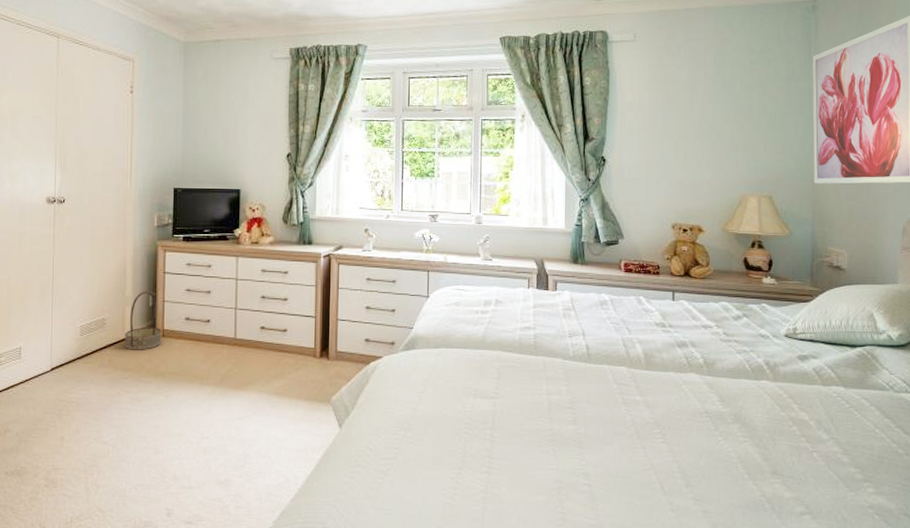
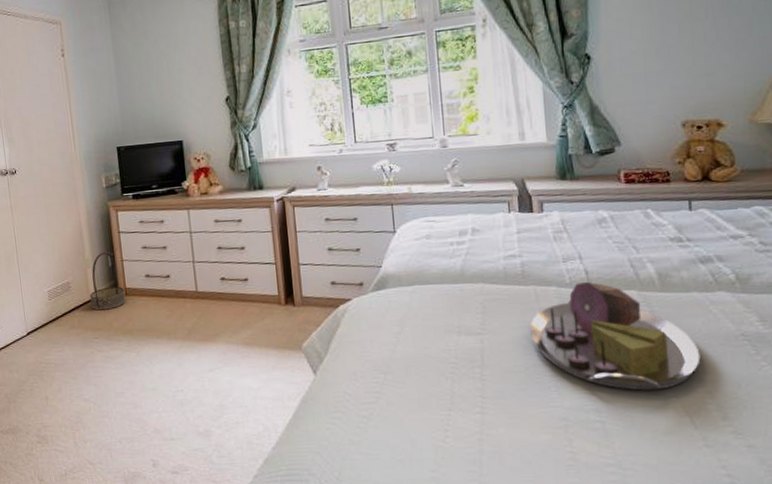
serving tray: none [537,357,672,458] -> present [530,282,701,391]

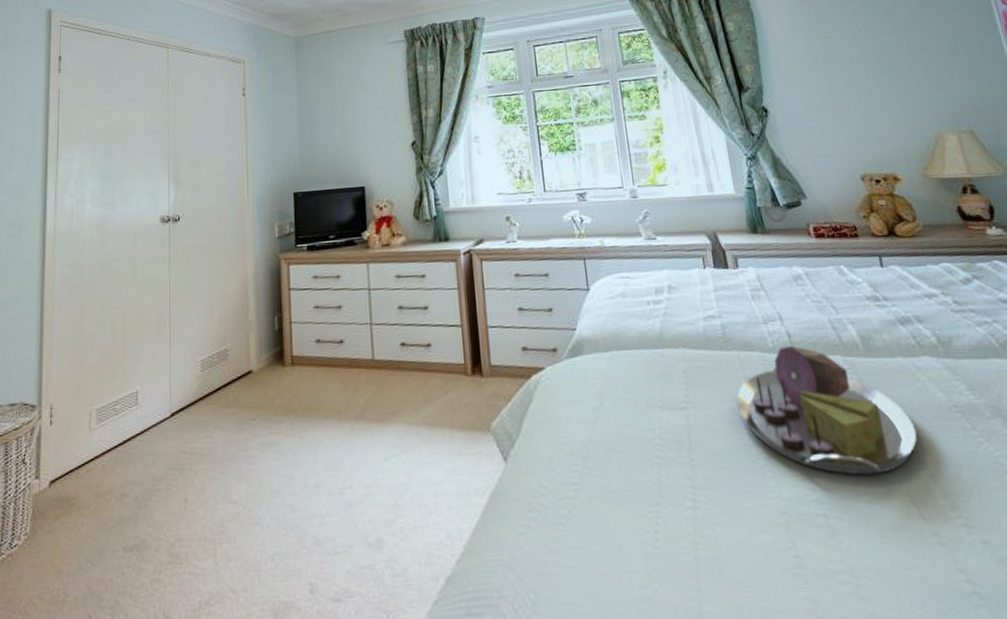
basket: present [90,251,126,311] -> none [250,312,291,384]

